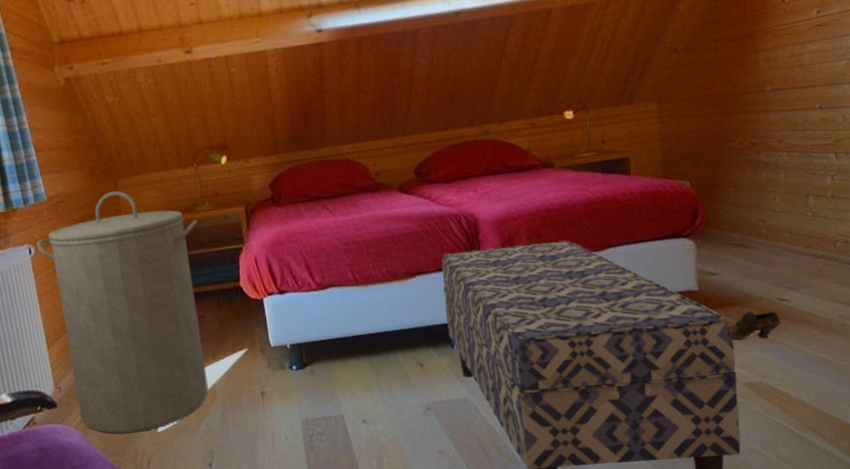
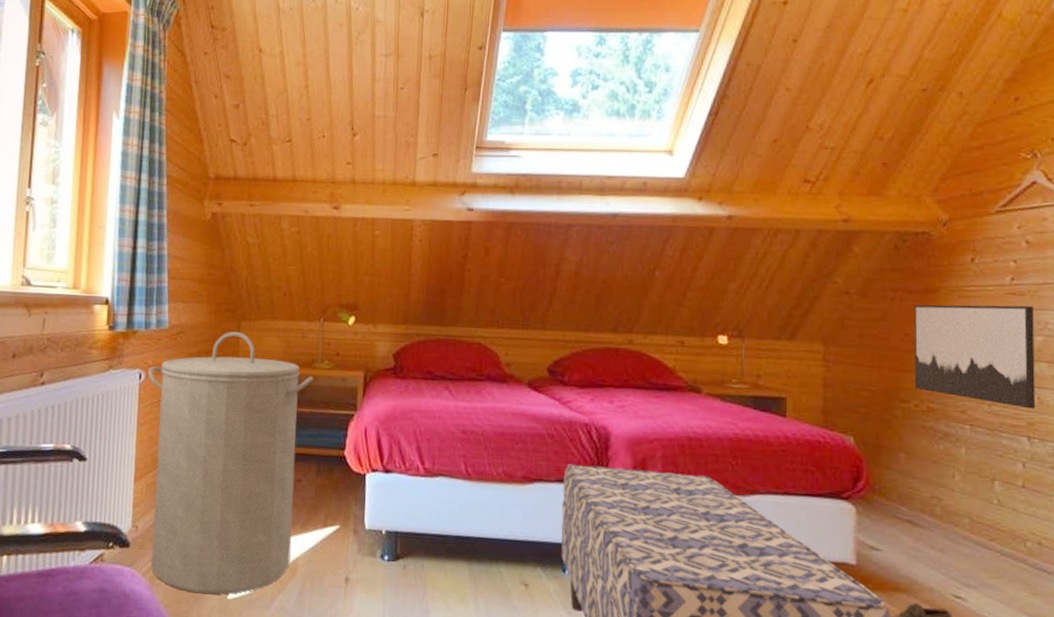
wall art: none [735,34,841,129] -> present [914,304,1036,409]

